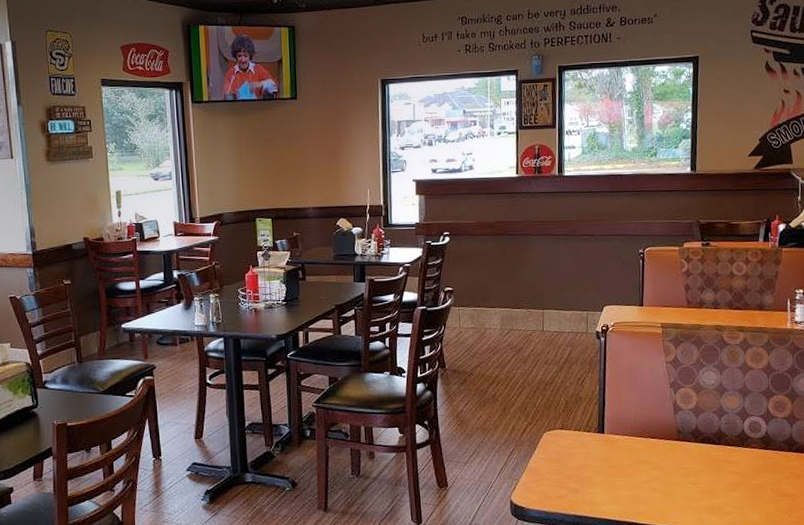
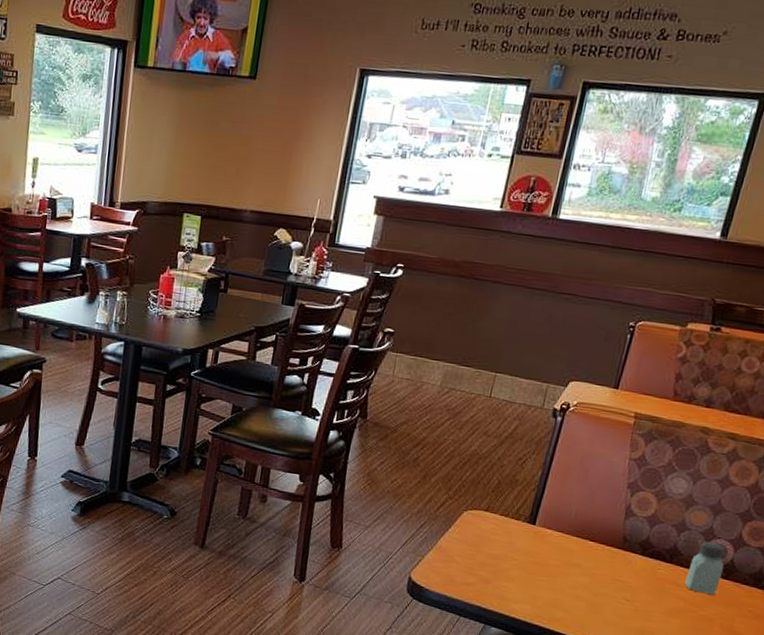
saltshaker: none [735,420,762,466] -> present [685,541,725,595]

